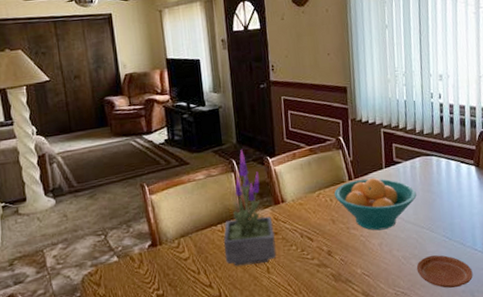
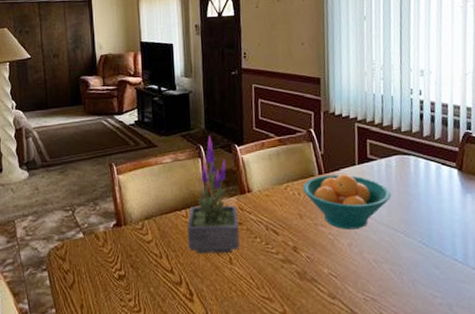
plate: present [416,255,473,288] -> none [388,262,452,300]

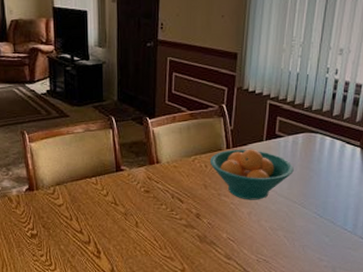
potted plant: present [187,135,240,254] -> none [96,107,146,218]

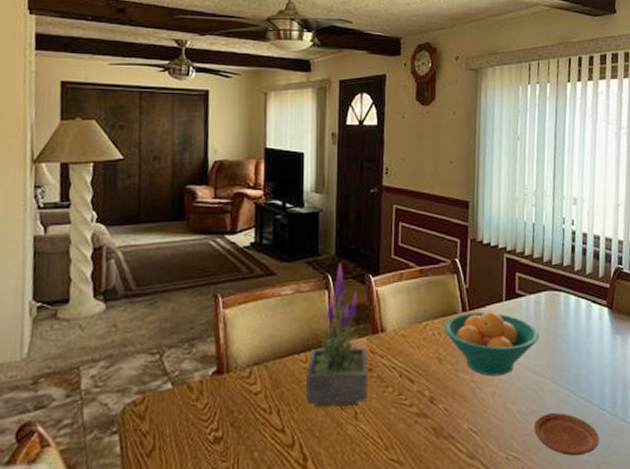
potted plant: none [96,107,146,218] -> present [305,262,368,408]
plate: none [282,230,338,262] -> present [533,413,600,456]

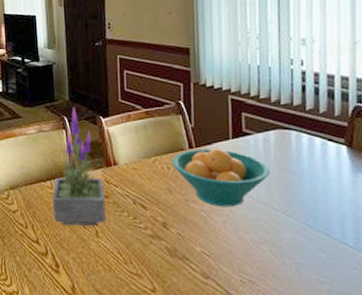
plate: present [533,413,600,456] -> none [268,244,342,286]

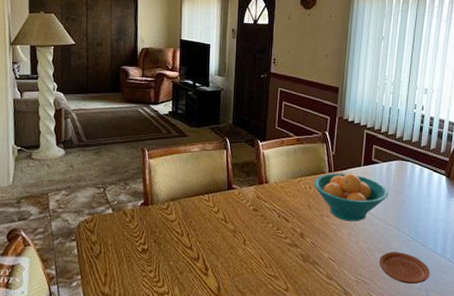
potted plant: present [52,106,106,226] -> none [207,130,255,235]
plate: none [268,244,342,286] -> present [379,252,430,285]

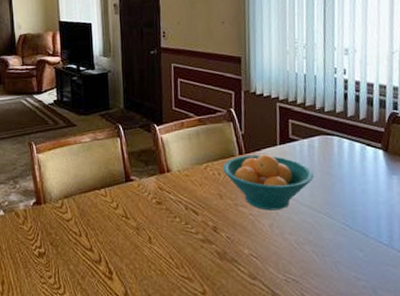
plate: present [379,252,430,285] -> none [310,244,376,282]

